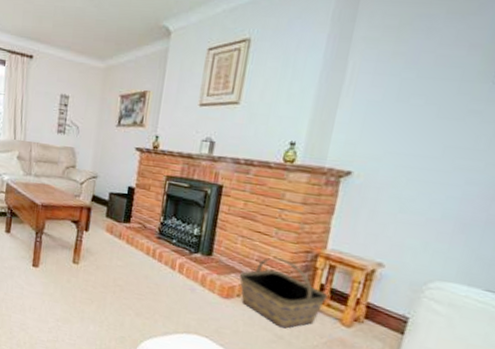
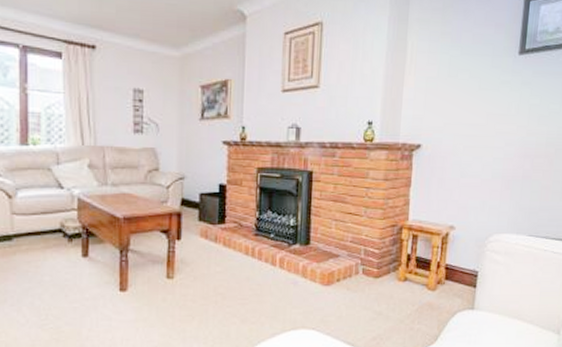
basket: present [240,257,328,329] -> none [338,236,414,304]

